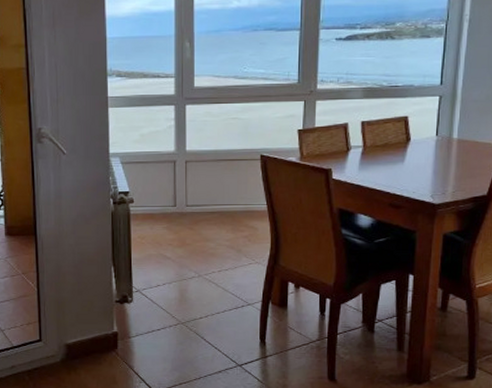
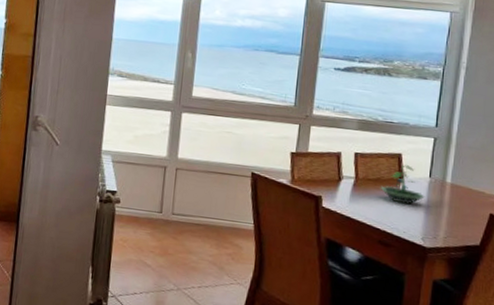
terrarium: none [388,127,433,165] -> present [380,165,425,205]

